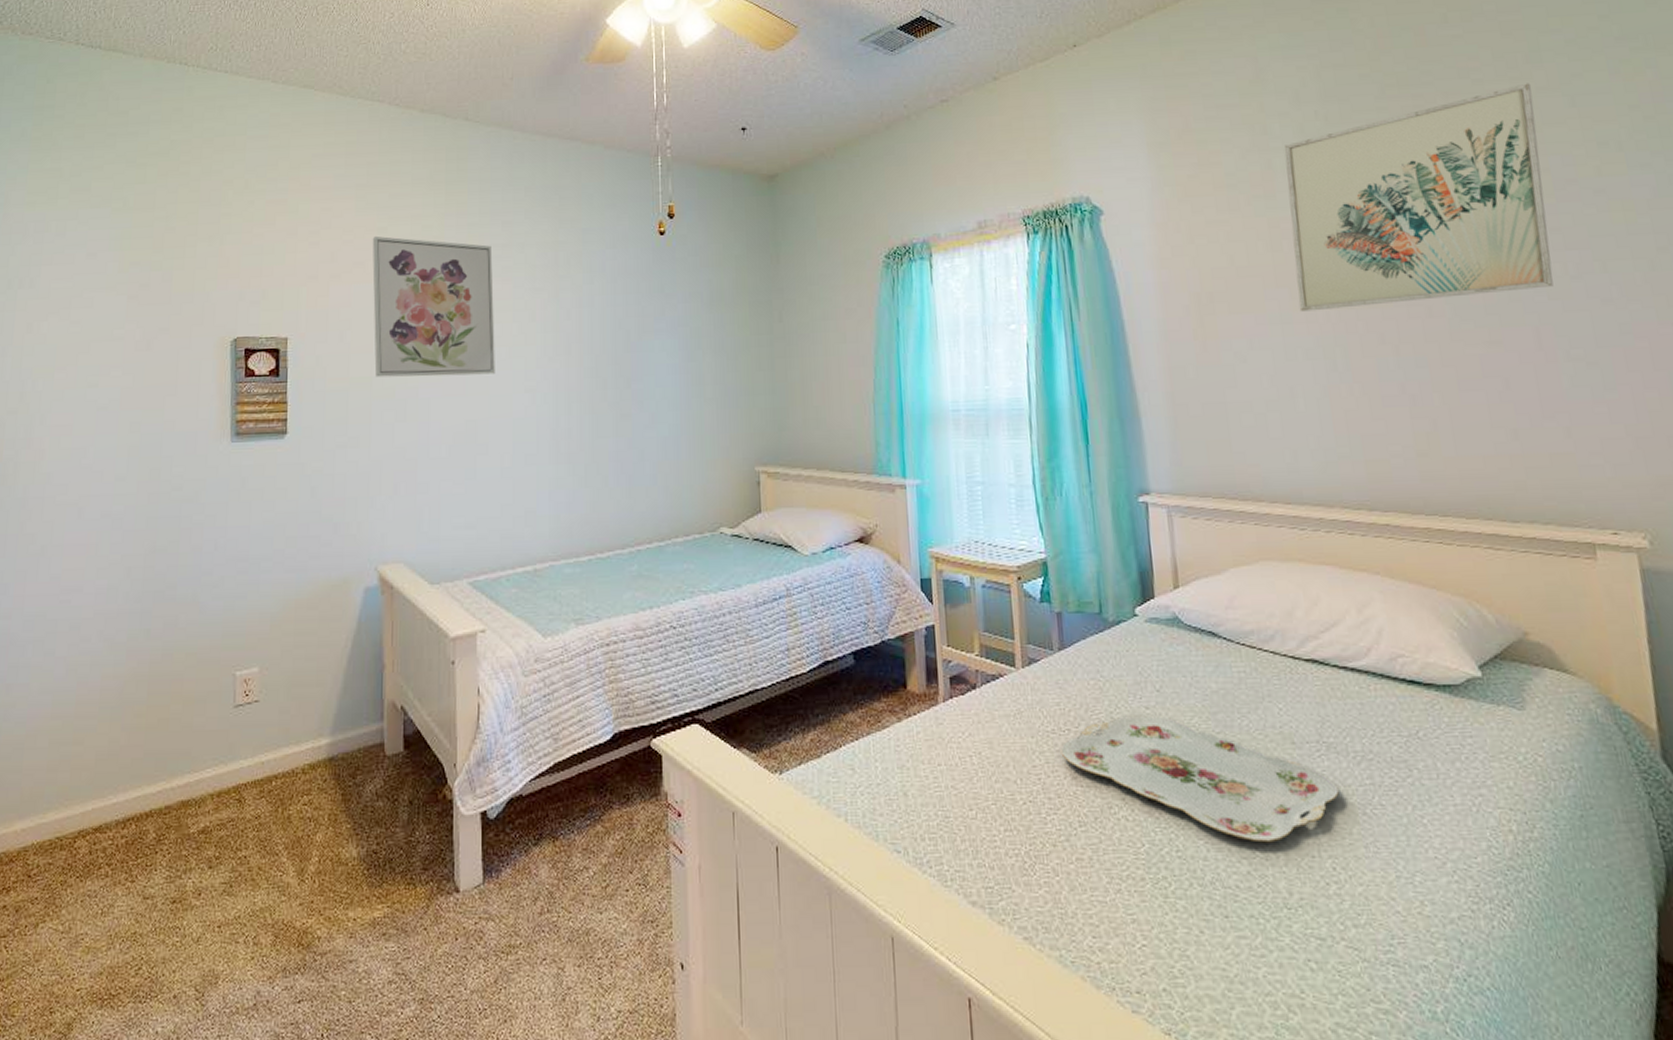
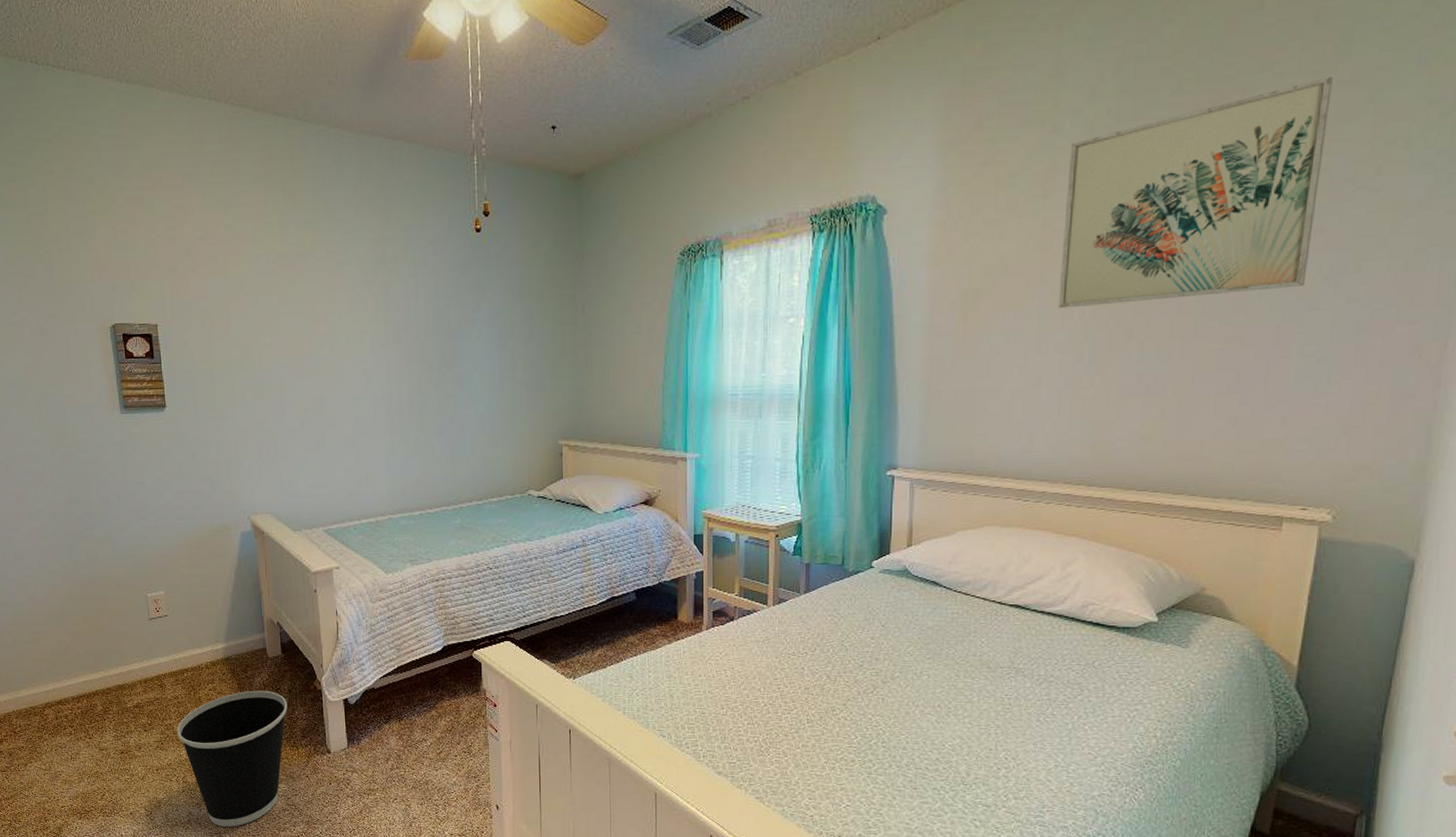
wastebasket: none [253,803,406,1012] -> present [177,690,288,827]
wall art: present [372,235,495,378] -> none [221,232,336,360]
serving tray: present [1060,713,1339,843] -> none [798,642,1020,739]

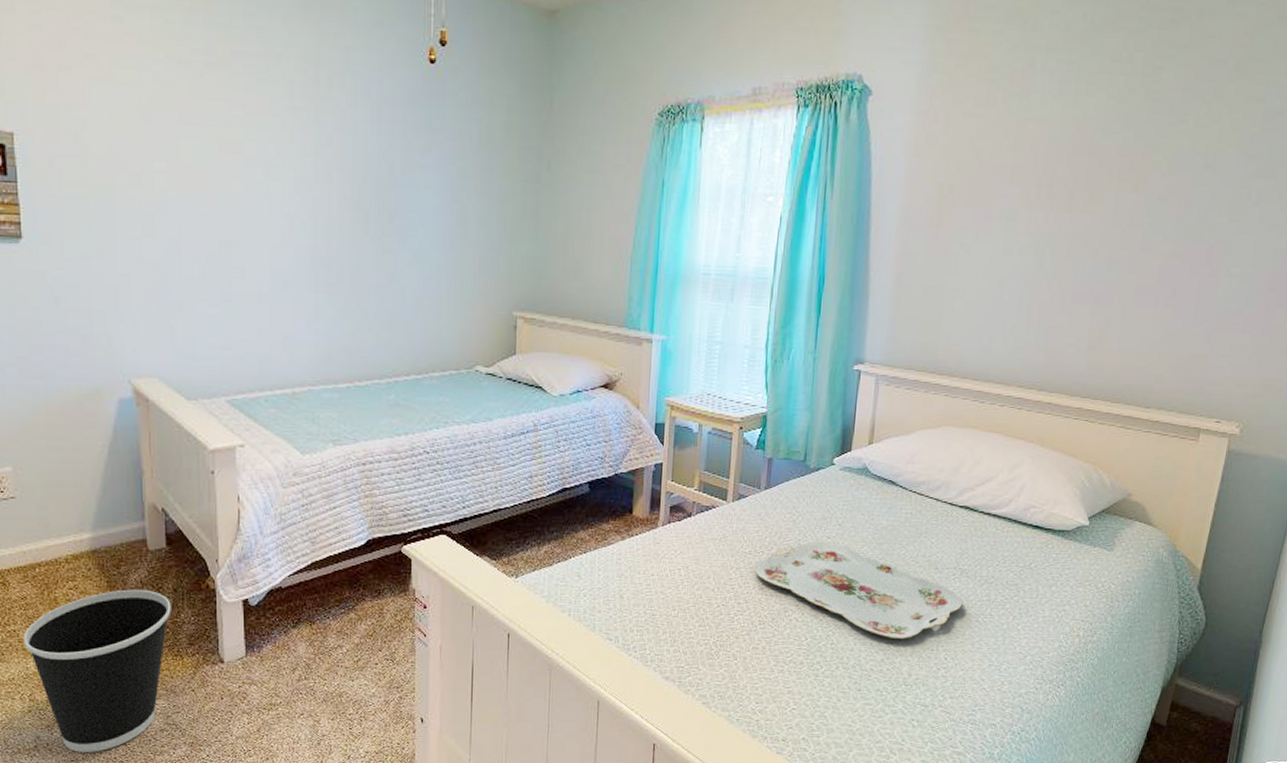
serving tray: none [798,642,1020,739] -> present [753,541,962,640]
wall art: present [1058,76,1334,308] -> none [1024,10,1275,212]

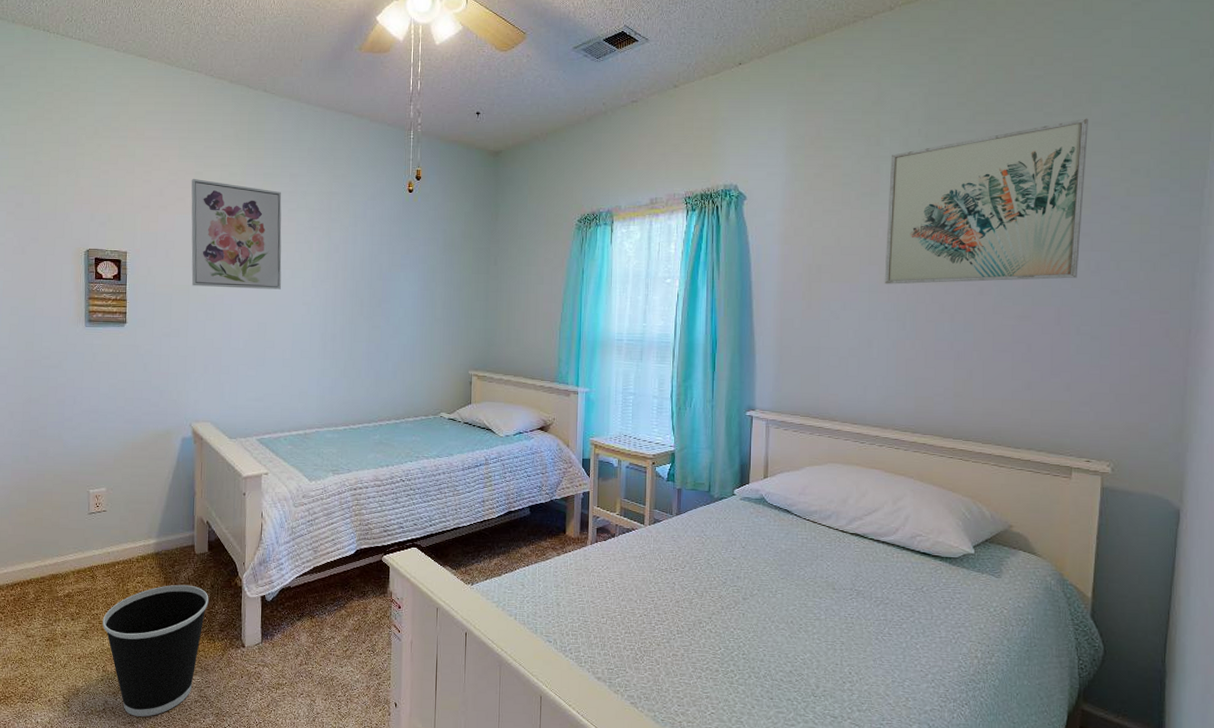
wall art: none [105,25,250,195] -> present [191,178,282,289]
serving tray: present [753,541,962,640] -> none [670,561,861,653]
wall art: none [1024,10,1275,212] -> present [884,118,1089,284]

